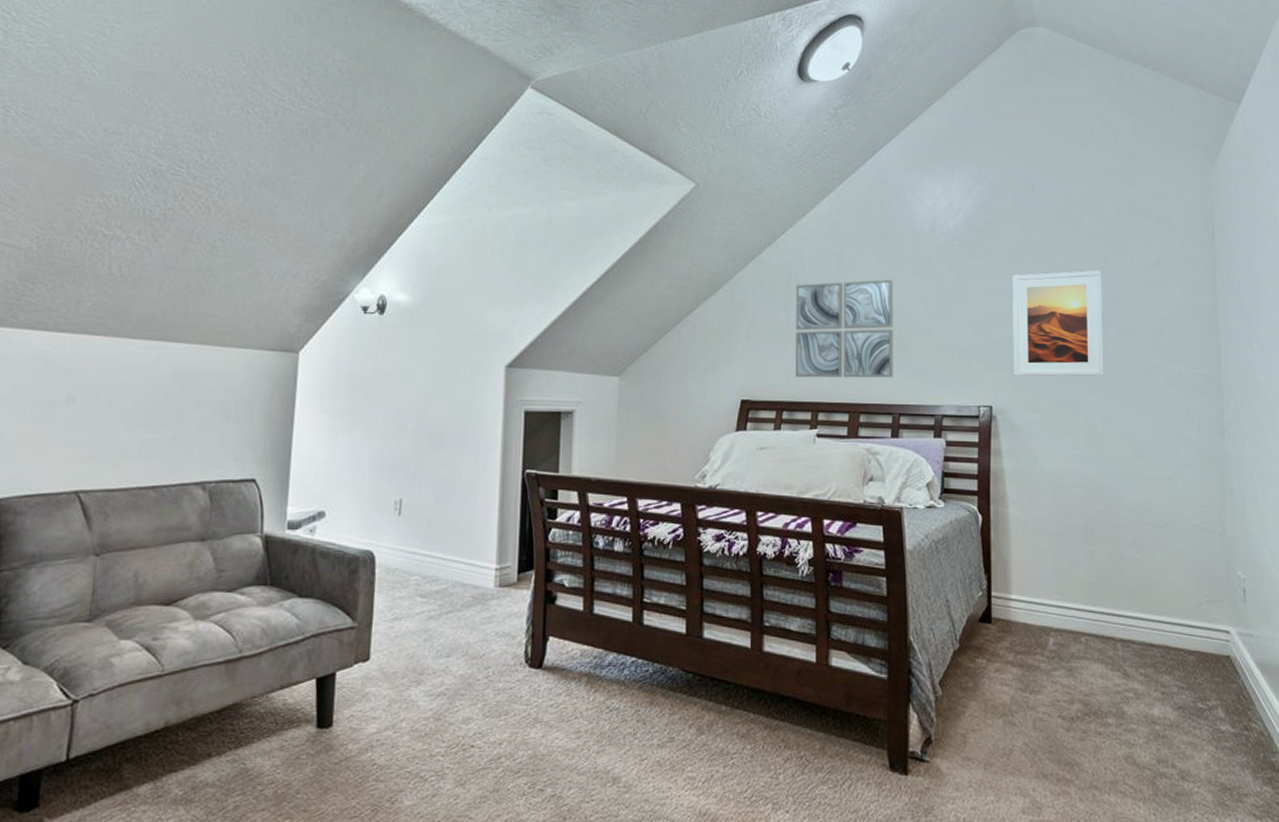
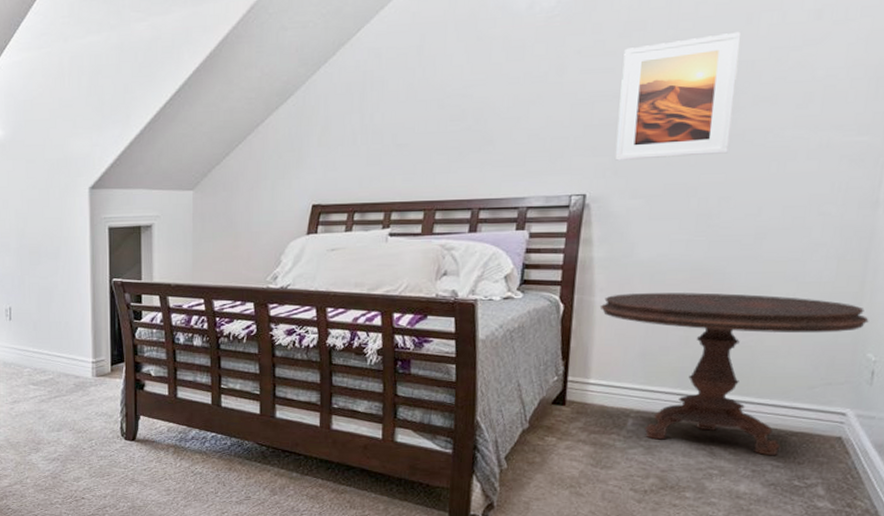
wall art: present [795,279,893,378] -> none [368,68,481,179]
side table: none [1013,506,1234,677] -> present [599,292,869,456]

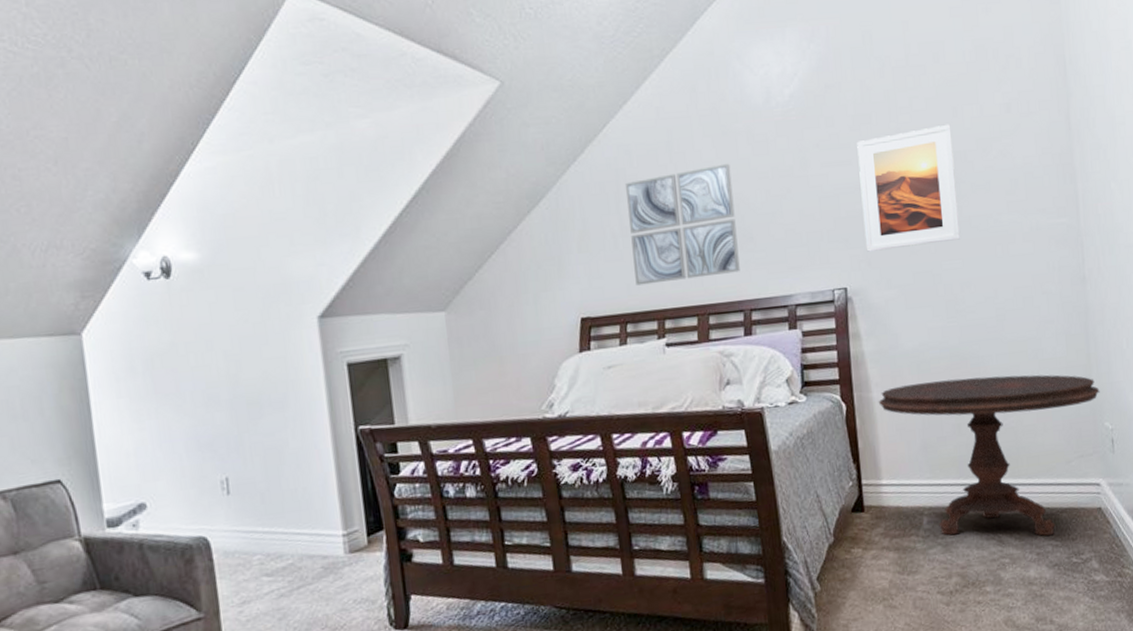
wall art: none [368,68,481,179] -> present [625,163,740,286]

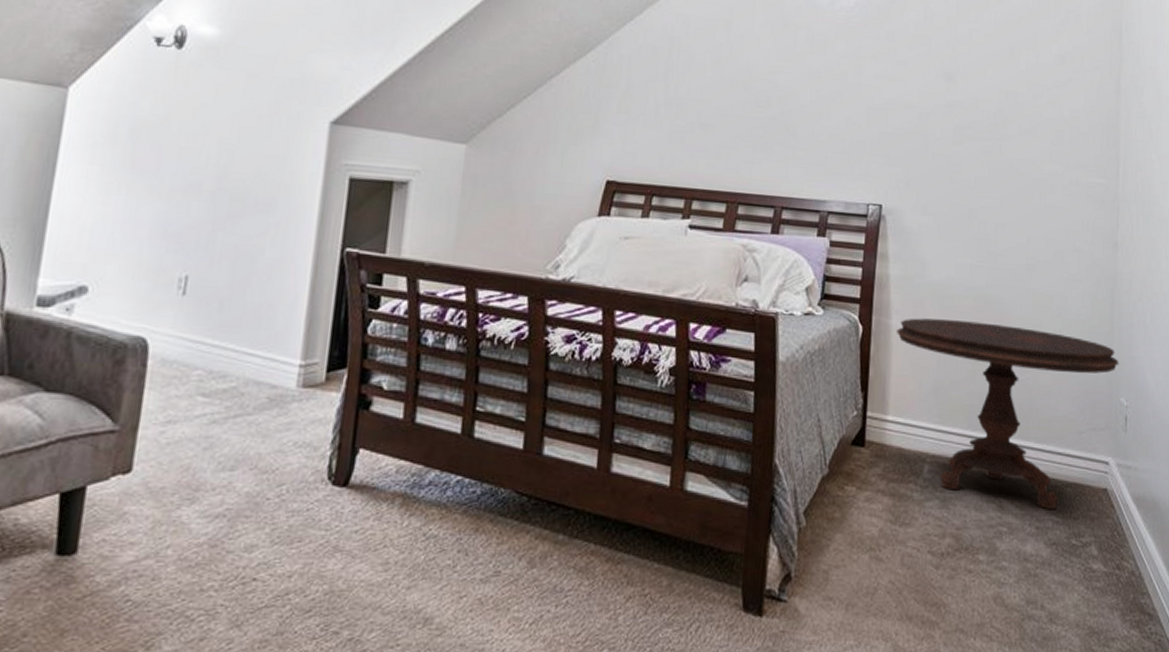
wall art: present [625,163,740,286] -> none [670,52,786,167]
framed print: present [857,124,960,252] -> none [907,61,1006,180]

